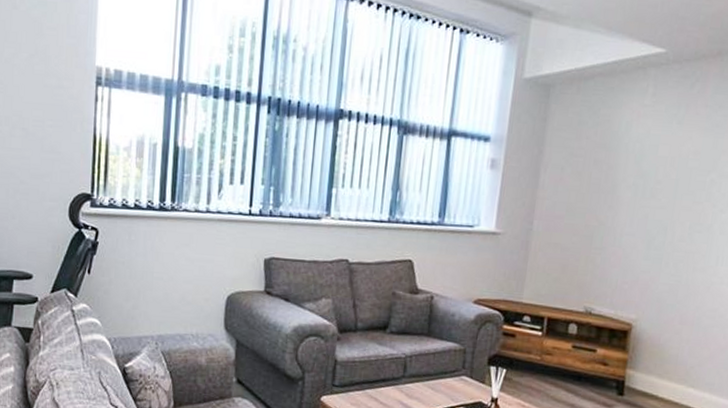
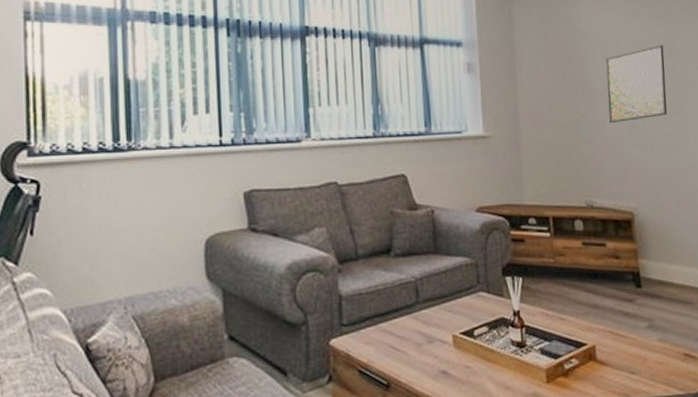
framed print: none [626,157,706,234] -> present [605,45,668,124]

